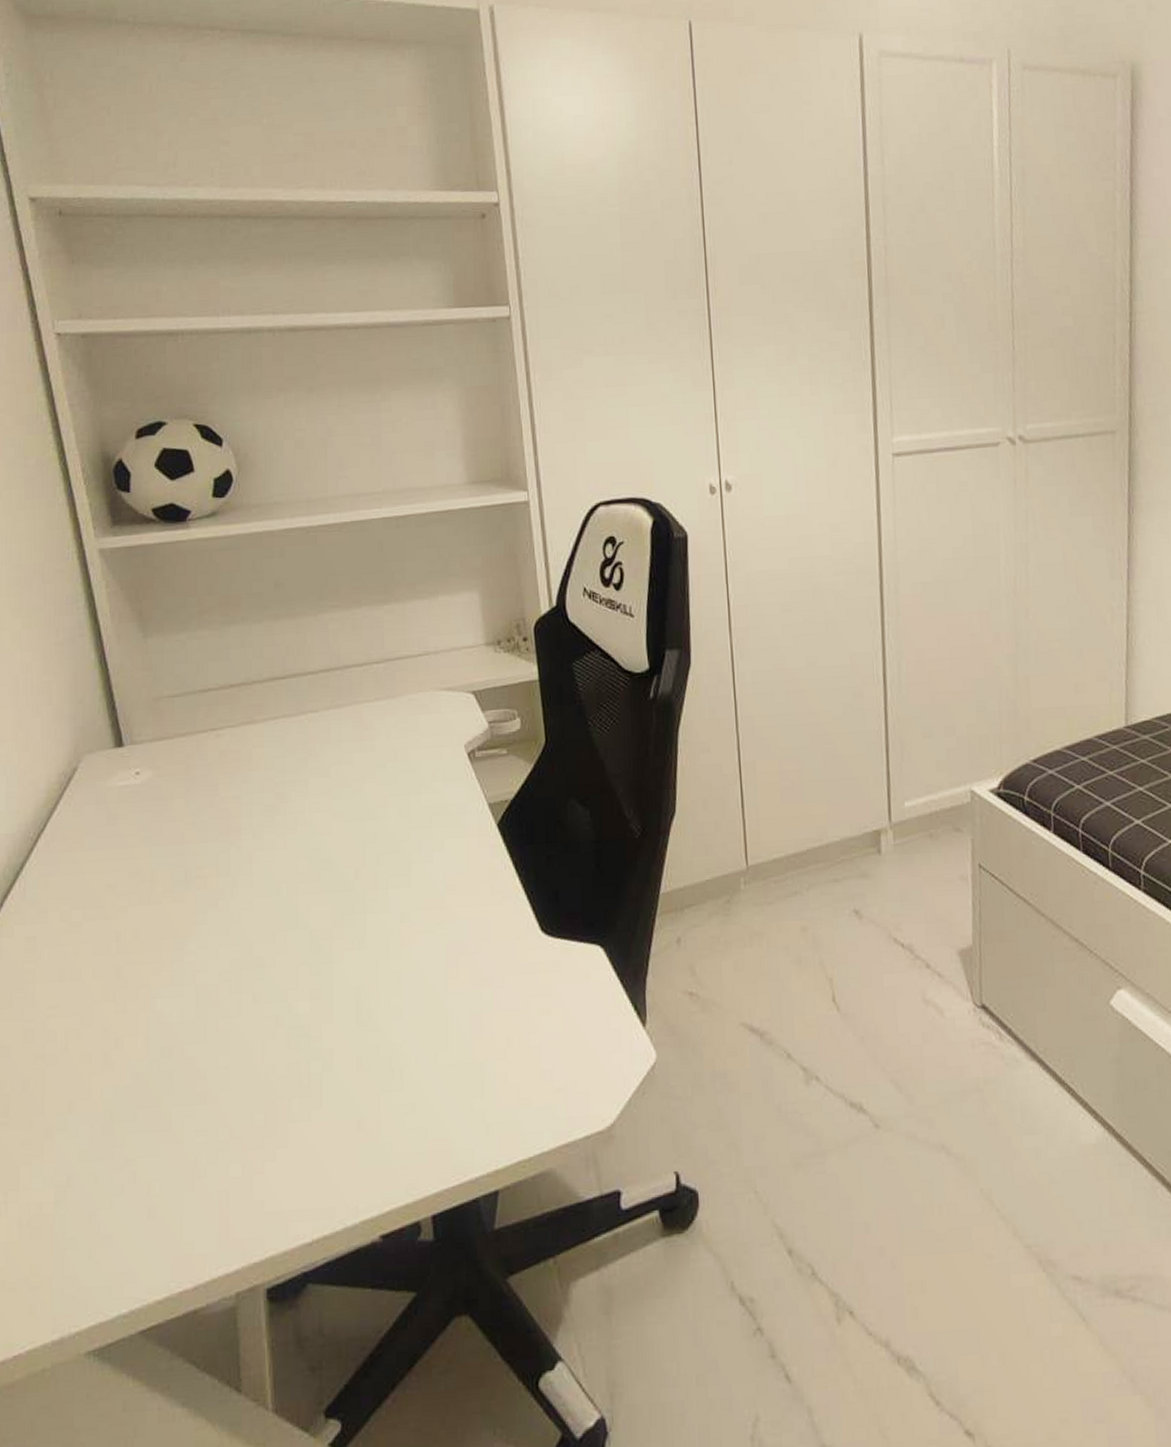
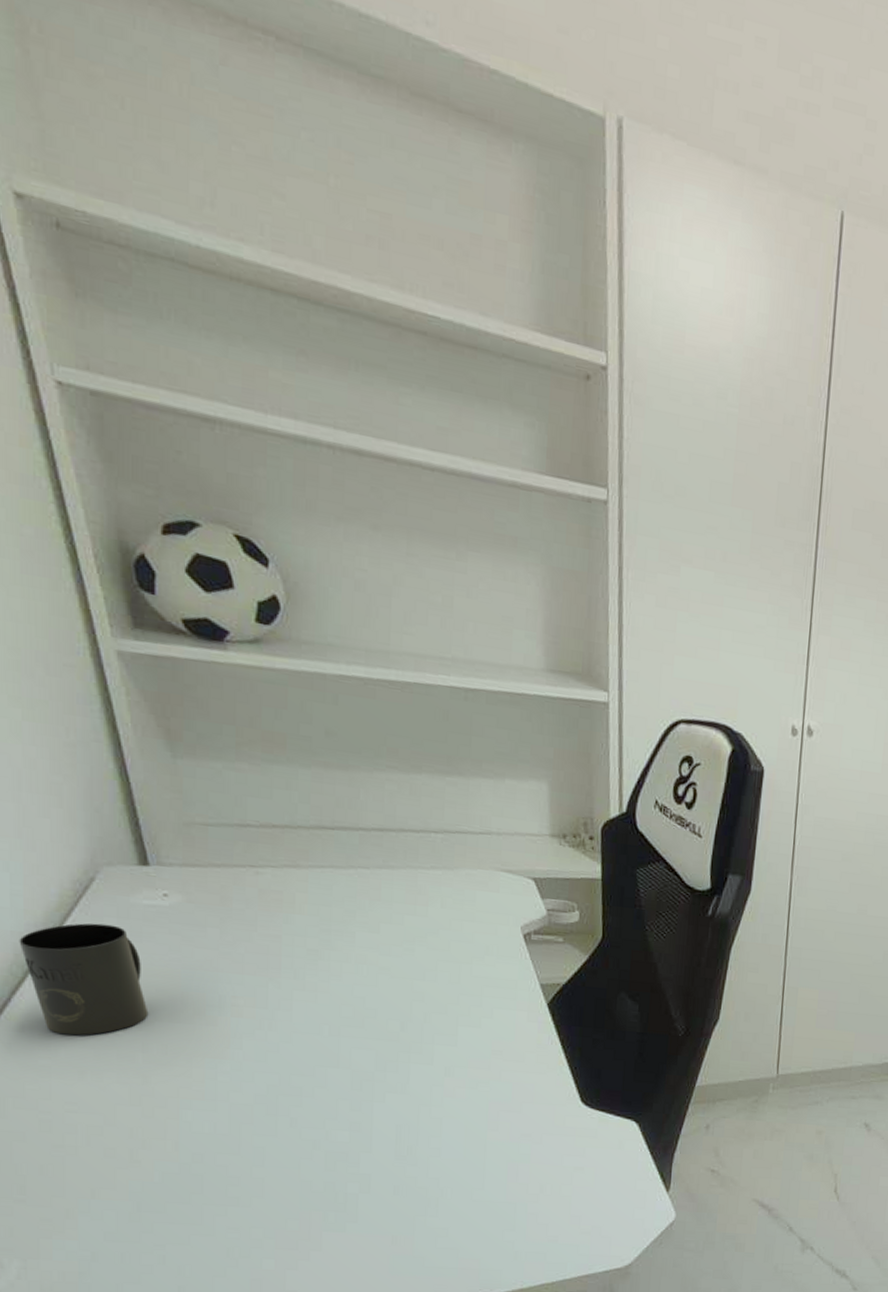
mug: none [12,812,122,934] -> present [19,923,149,1036]

